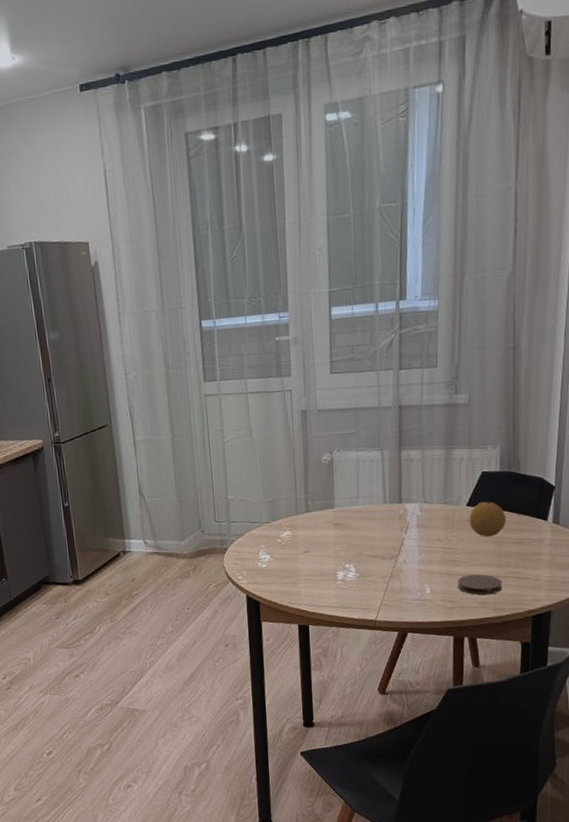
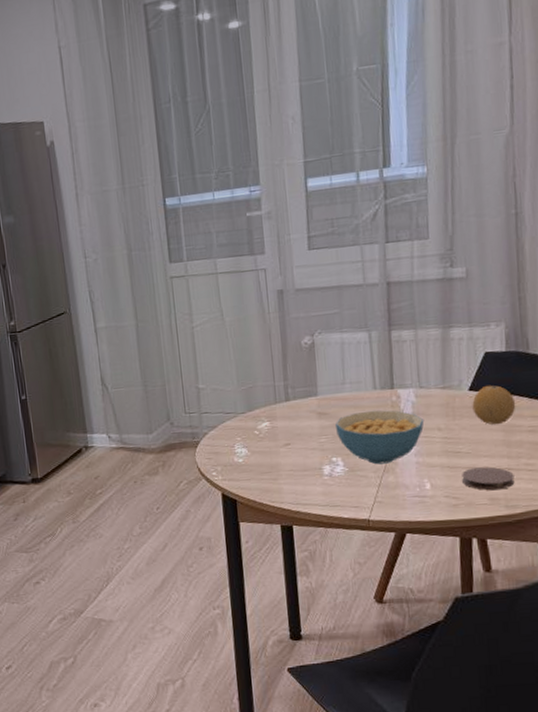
cereal bowl: none [348,522,427,571] -> present [334,410,425,465]

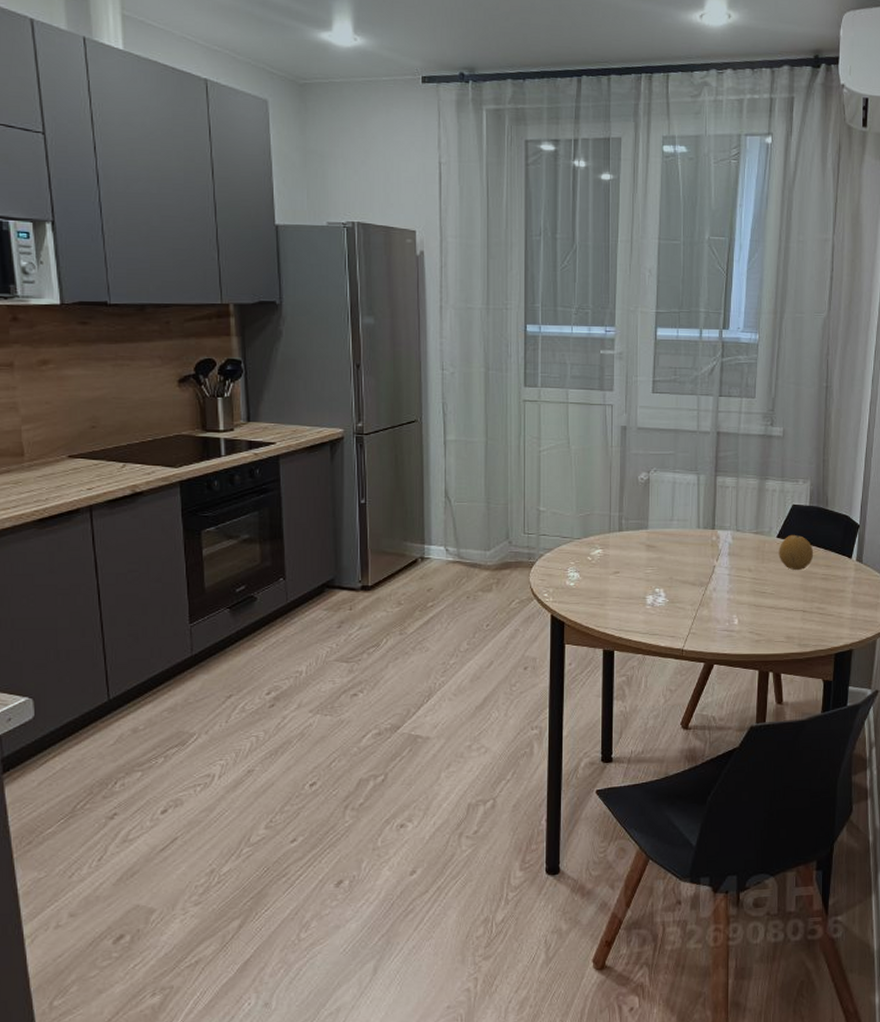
cereal bowl: present [334,410,425,465] -> none [660,547,738,598]
coaster: present [462,466,515,490] -> none [765,608,808,630]

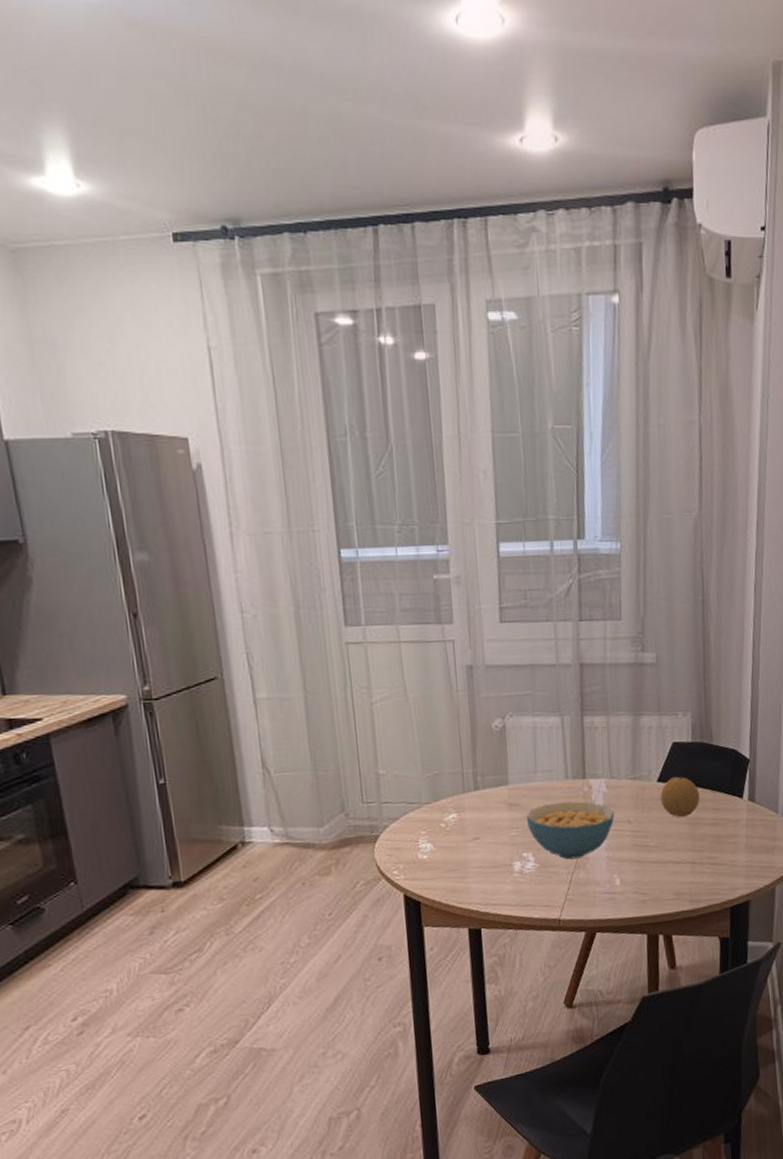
cereal bowl: none [660,547,738,598] -> present [525,801,615,860]

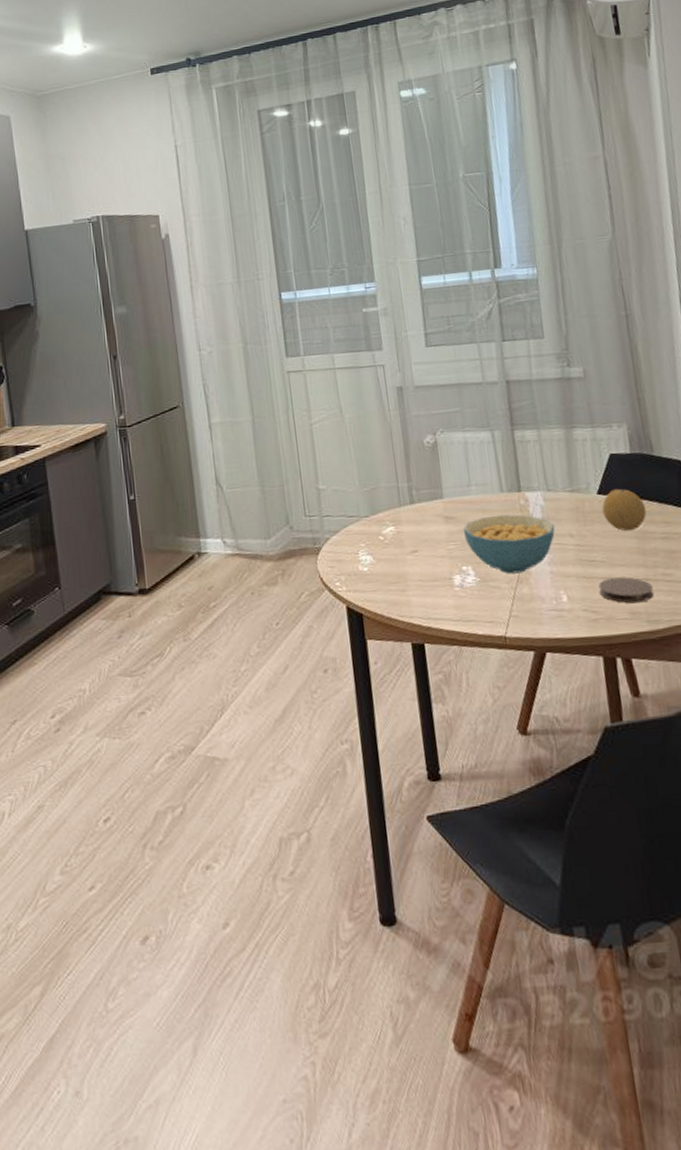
coaster: none [650,860,698,885] -> present [598,577,654,603]

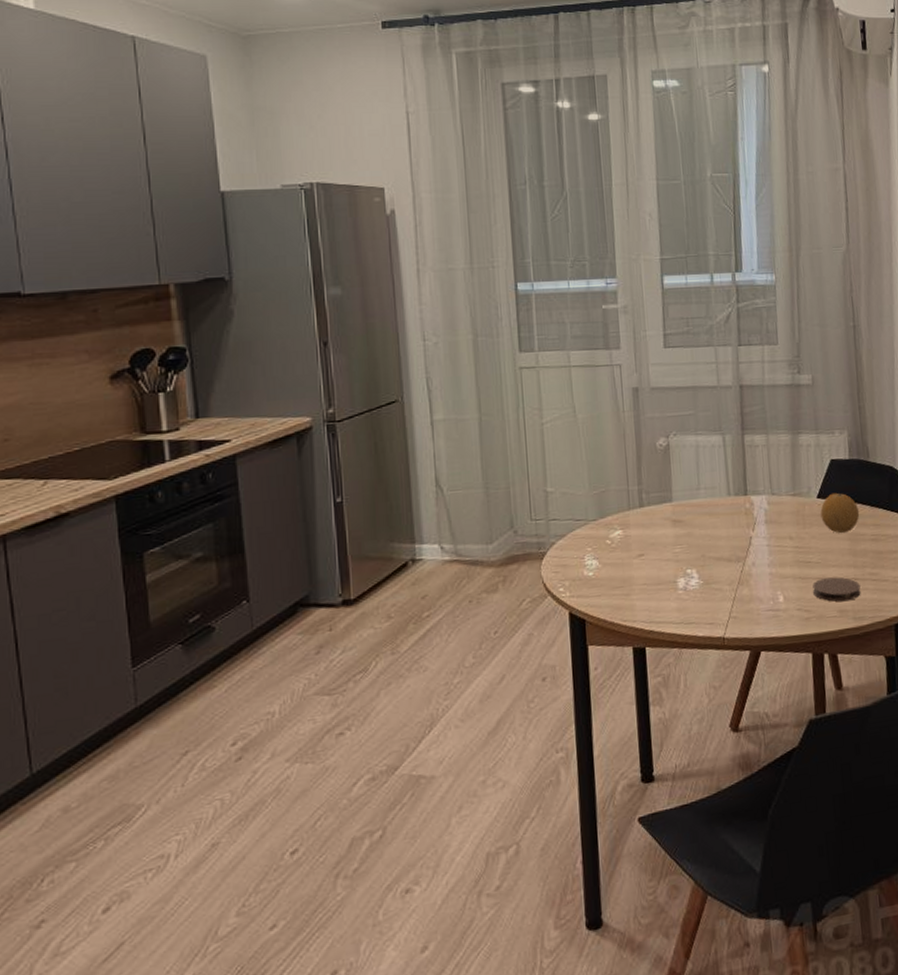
cereal bowl: present [462,514,555,574] -> none [689,517,777,576]

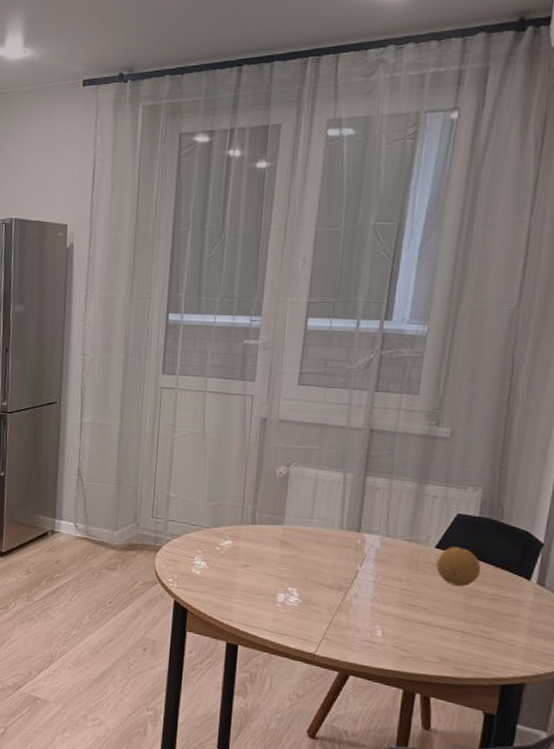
coaster: present [813,577,861,602] -> none [415,624,468,651]

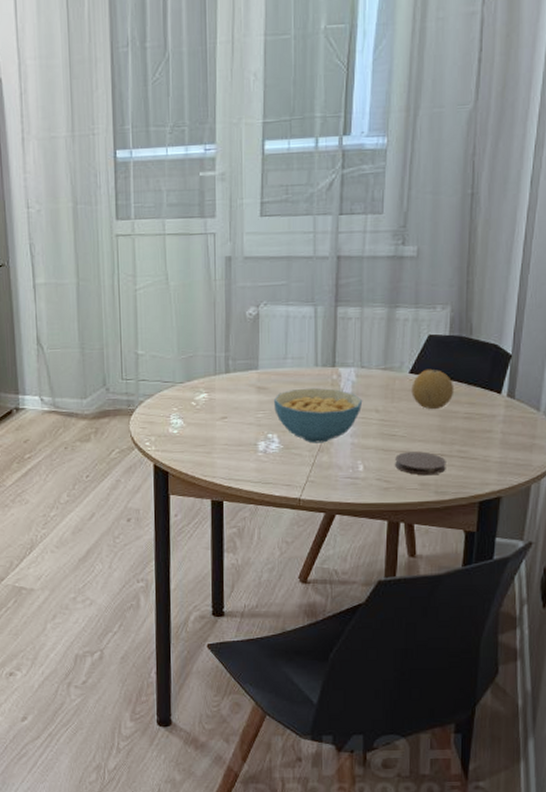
cereal bowl: none [295,548,386,604] -> present [273,387,363,443]
coaster: none [415,624,468,651] -> present [395,451,446,476]

